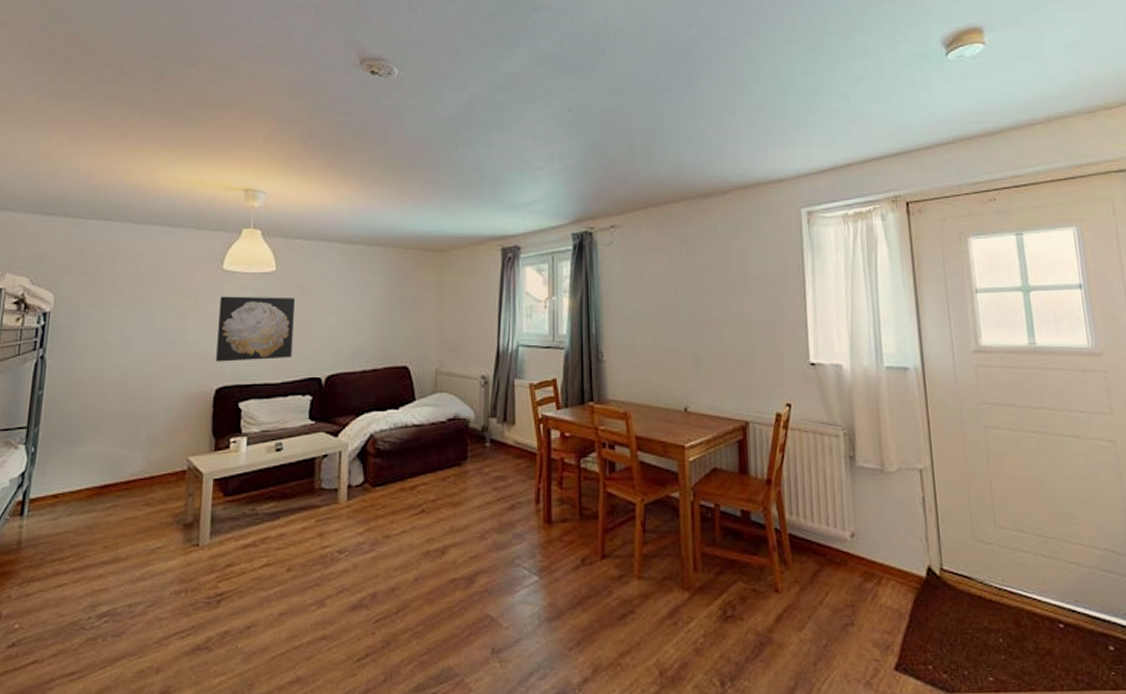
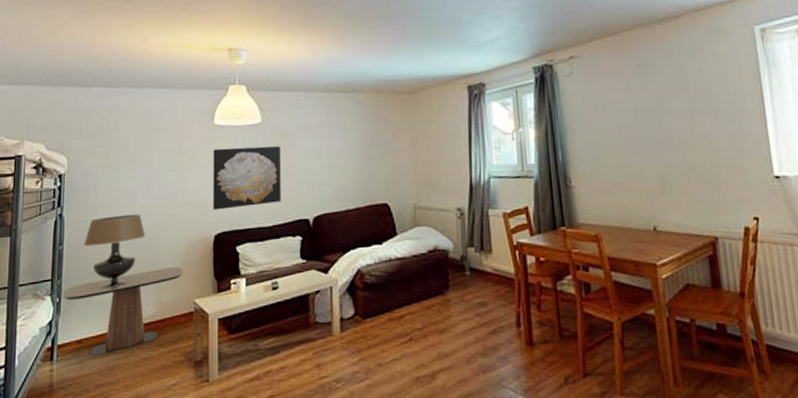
side table: none [38,420,178,513] -> present [62,266,183,356]
table lamp: none [66,361,139,441] -> present [83,214,146,289]

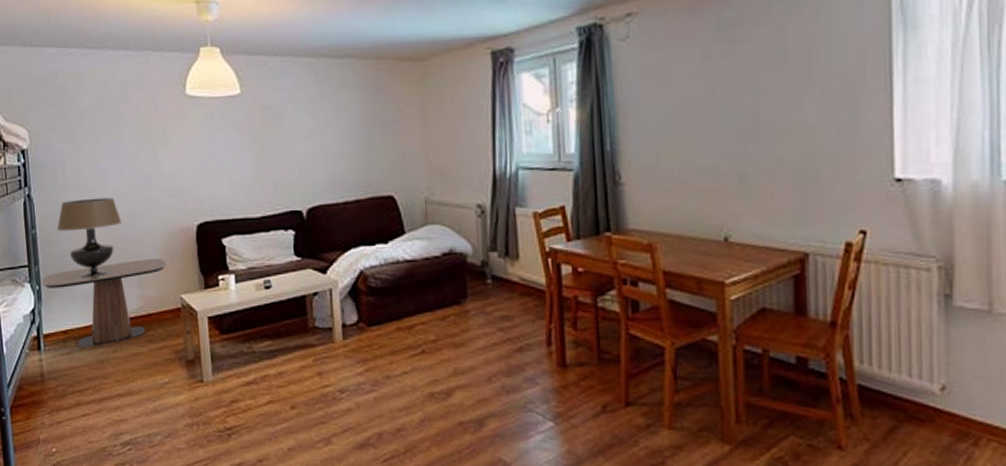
wall art: present [213,146,281,210] -> none [187,122,269,196]

